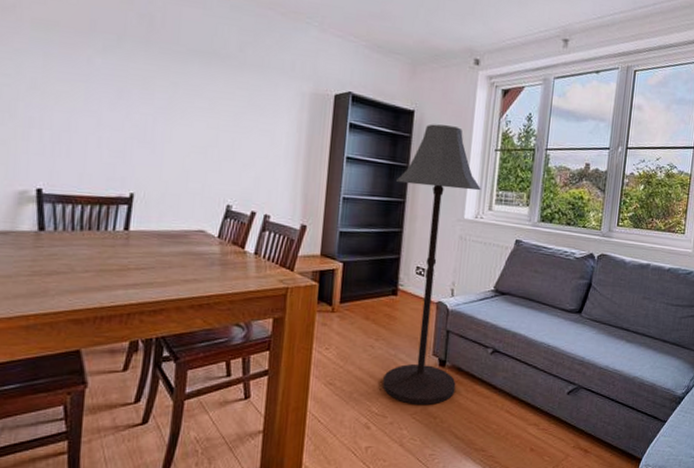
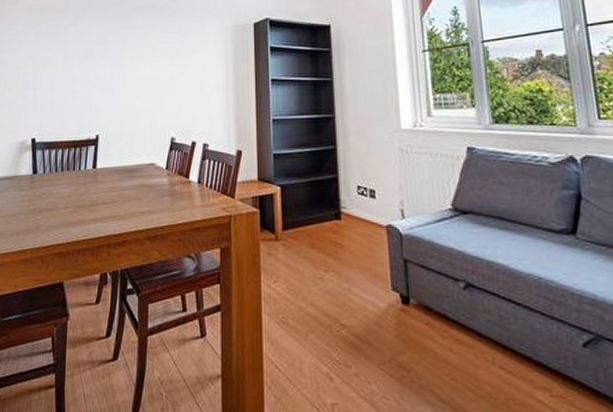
floor lamp: present [383,124,481,406] -> none [321,33,427,354]

